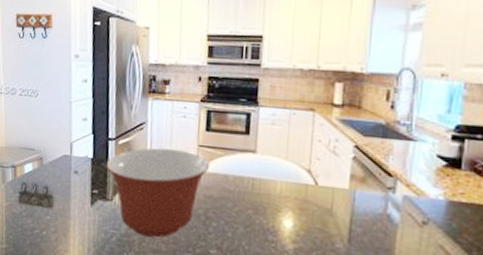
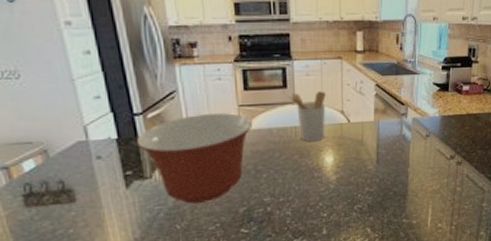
utensil holder: none [249,142,292,200] -> present [287,91,326,142]

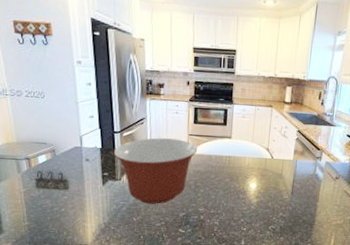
utensil holder: present [287,91,326,142] -> none [226,130,256,170]

